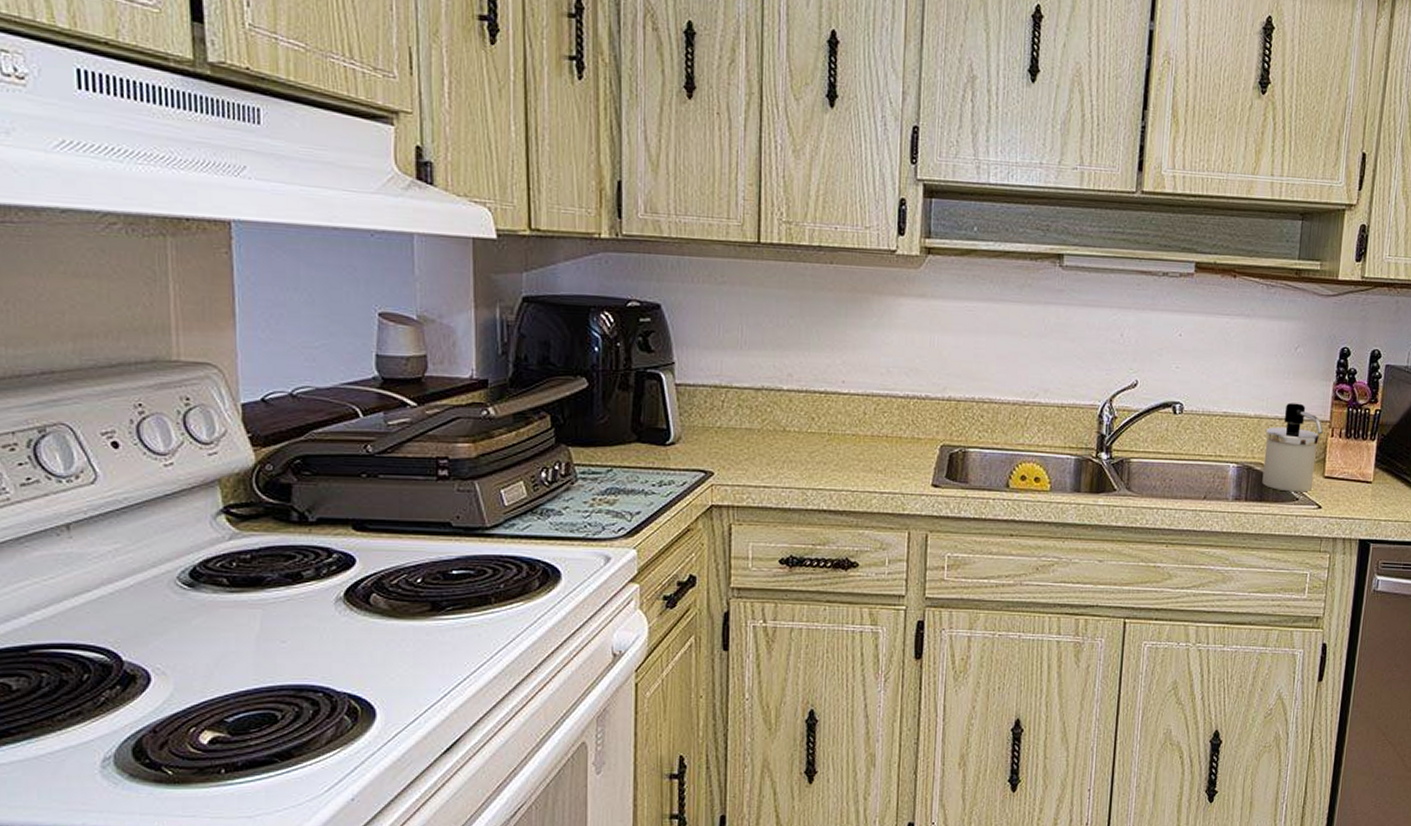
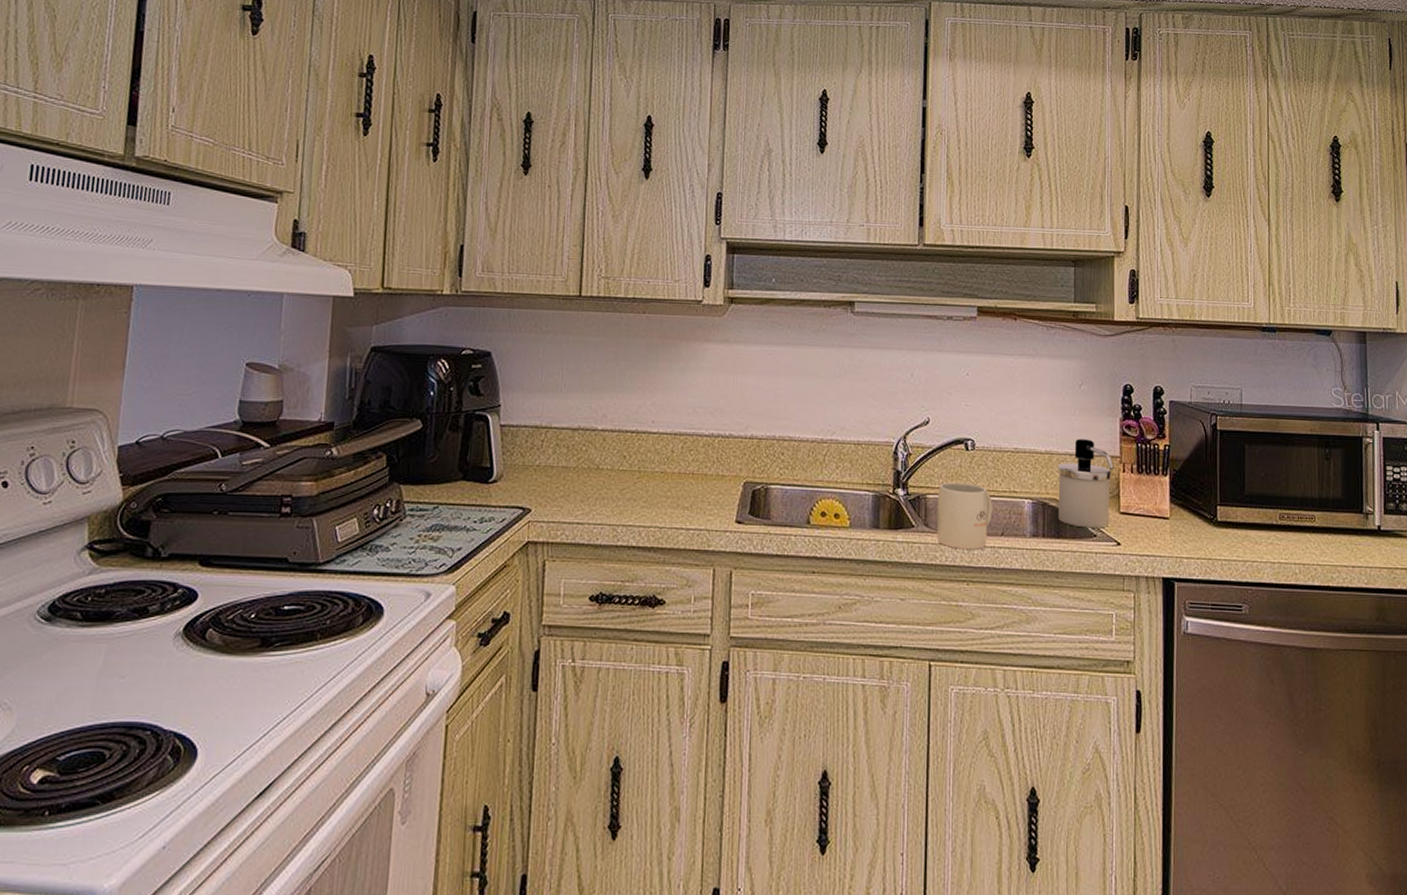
mug: none [1138,446,1197,513] -> present [936,482,992,550]

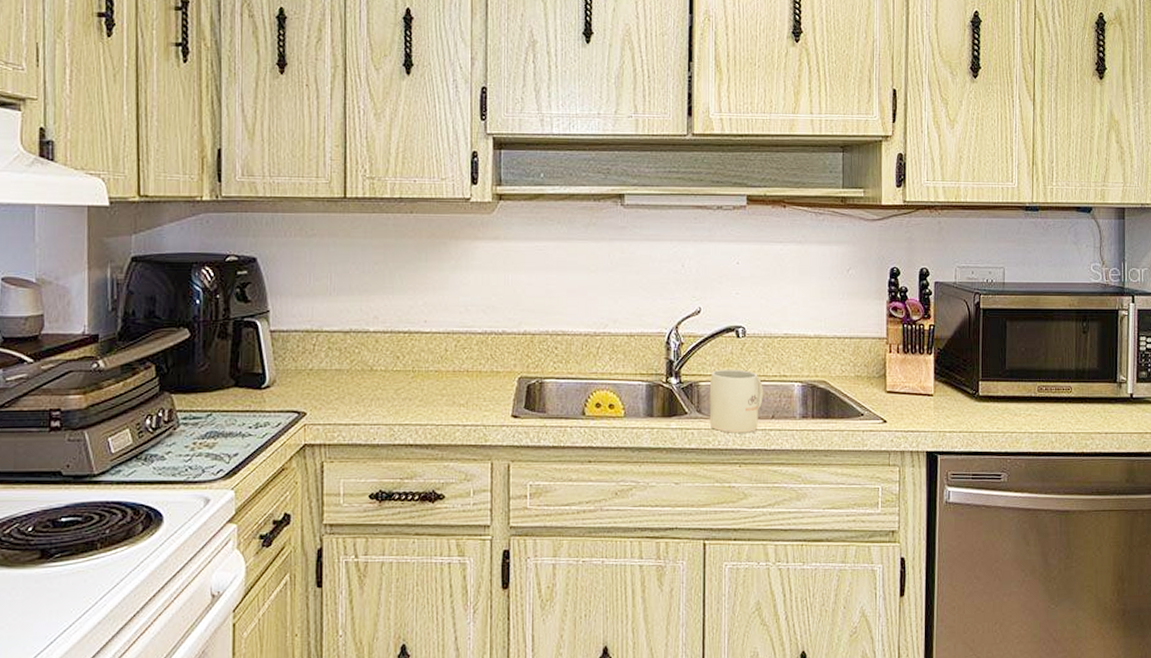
soap dispenser: present [1057,438,1114,529] -> none [825,322,881,408]

